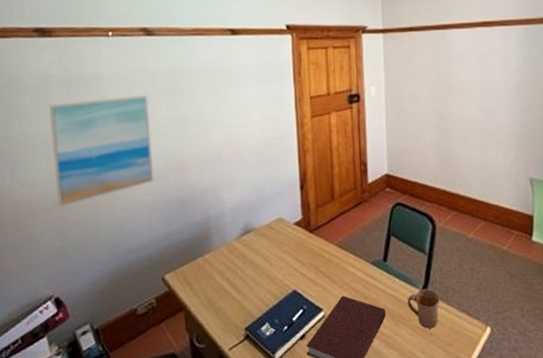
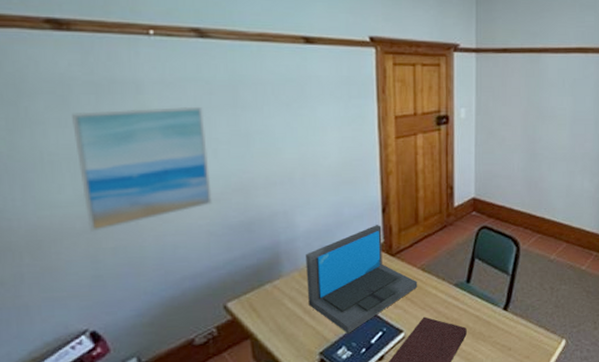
laptop: none [233,201,336,310] -> present [306,225,418,333]
mug: present [407,289,440,329] -> none [488,307,520,344]

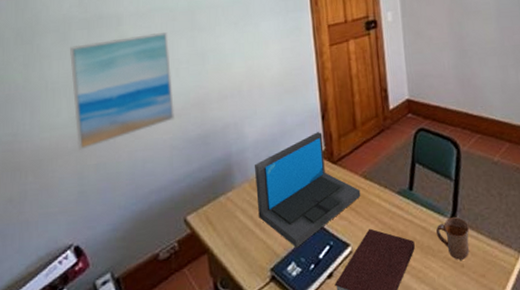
mug: none [488,307,520,344] -> present [435,217,470,260]

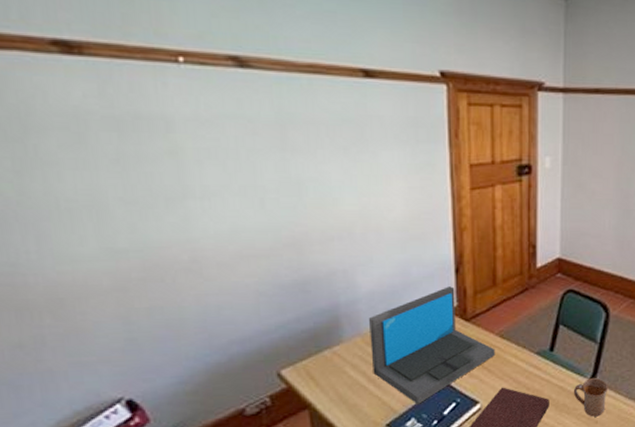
wall art: present [70,32,174,150] -> none [91,149,260,290]

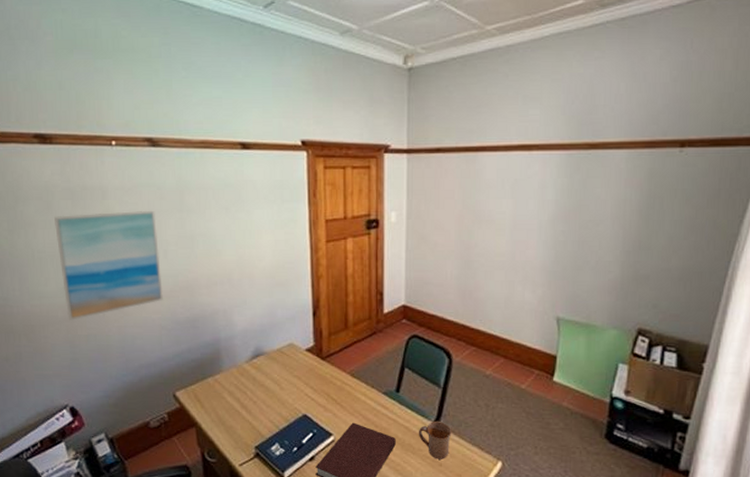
wall art: none [91,149,260,290] -> present [54,211,163,320]
laptop: present [369,286,496,404] -> none [243,328,347,431]

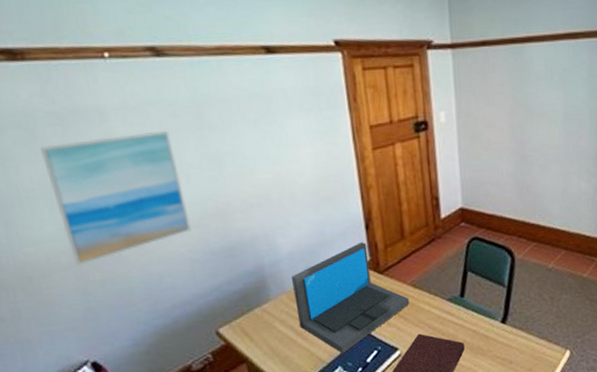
laptop: none [243,328,347,431] -> present [292,242,410,354]
mug: present [418,422,452,459] -> none [486,320,520,358]

